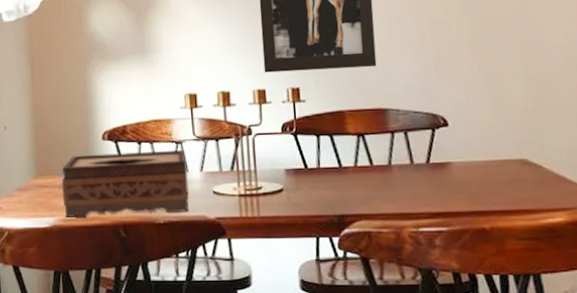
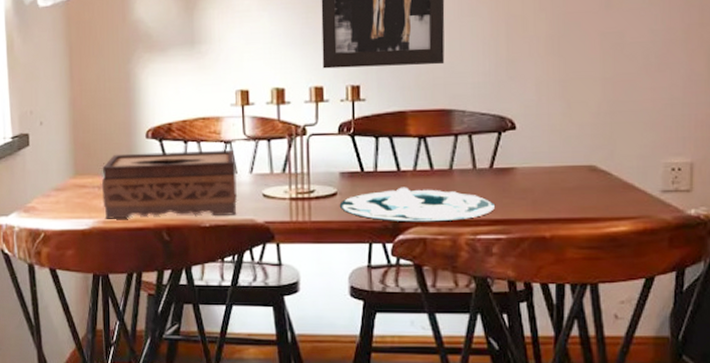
plate: none [286,182,434,216] -> present [339,187,495,222]

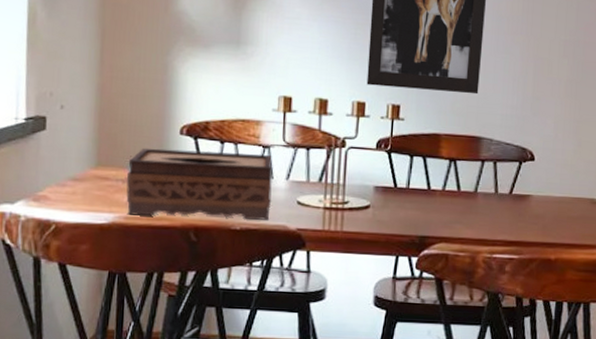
plate: present [339,187,495,222] -> none [371,205,511,240]

